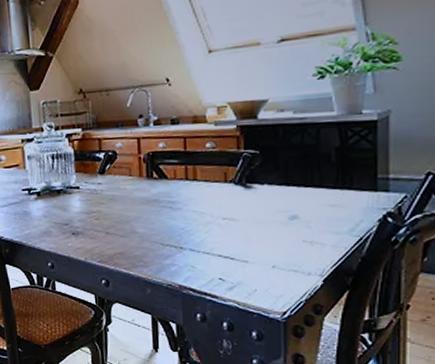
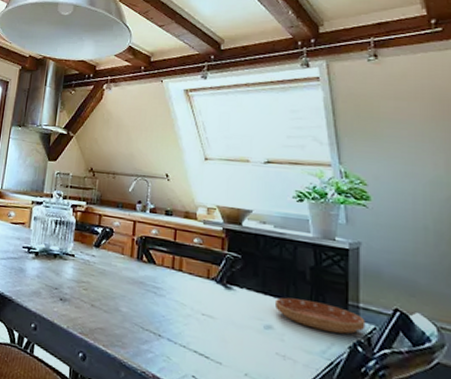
saucer: none [298,182,396,210] -> present [274,297,366,334]

